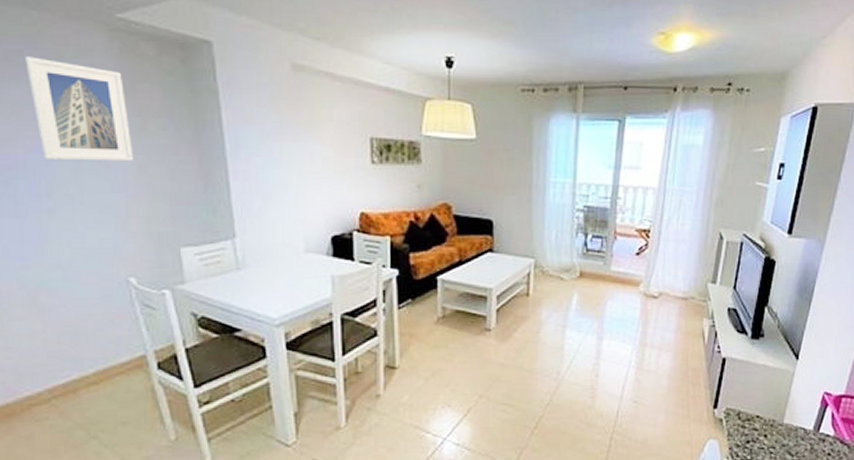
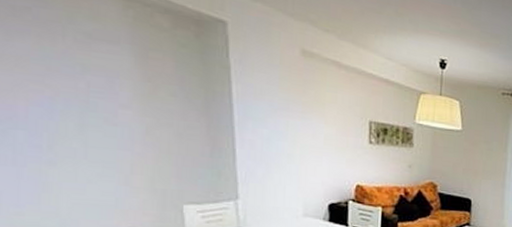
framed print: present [25,56,133,162] -> none [33,14,141,123]

